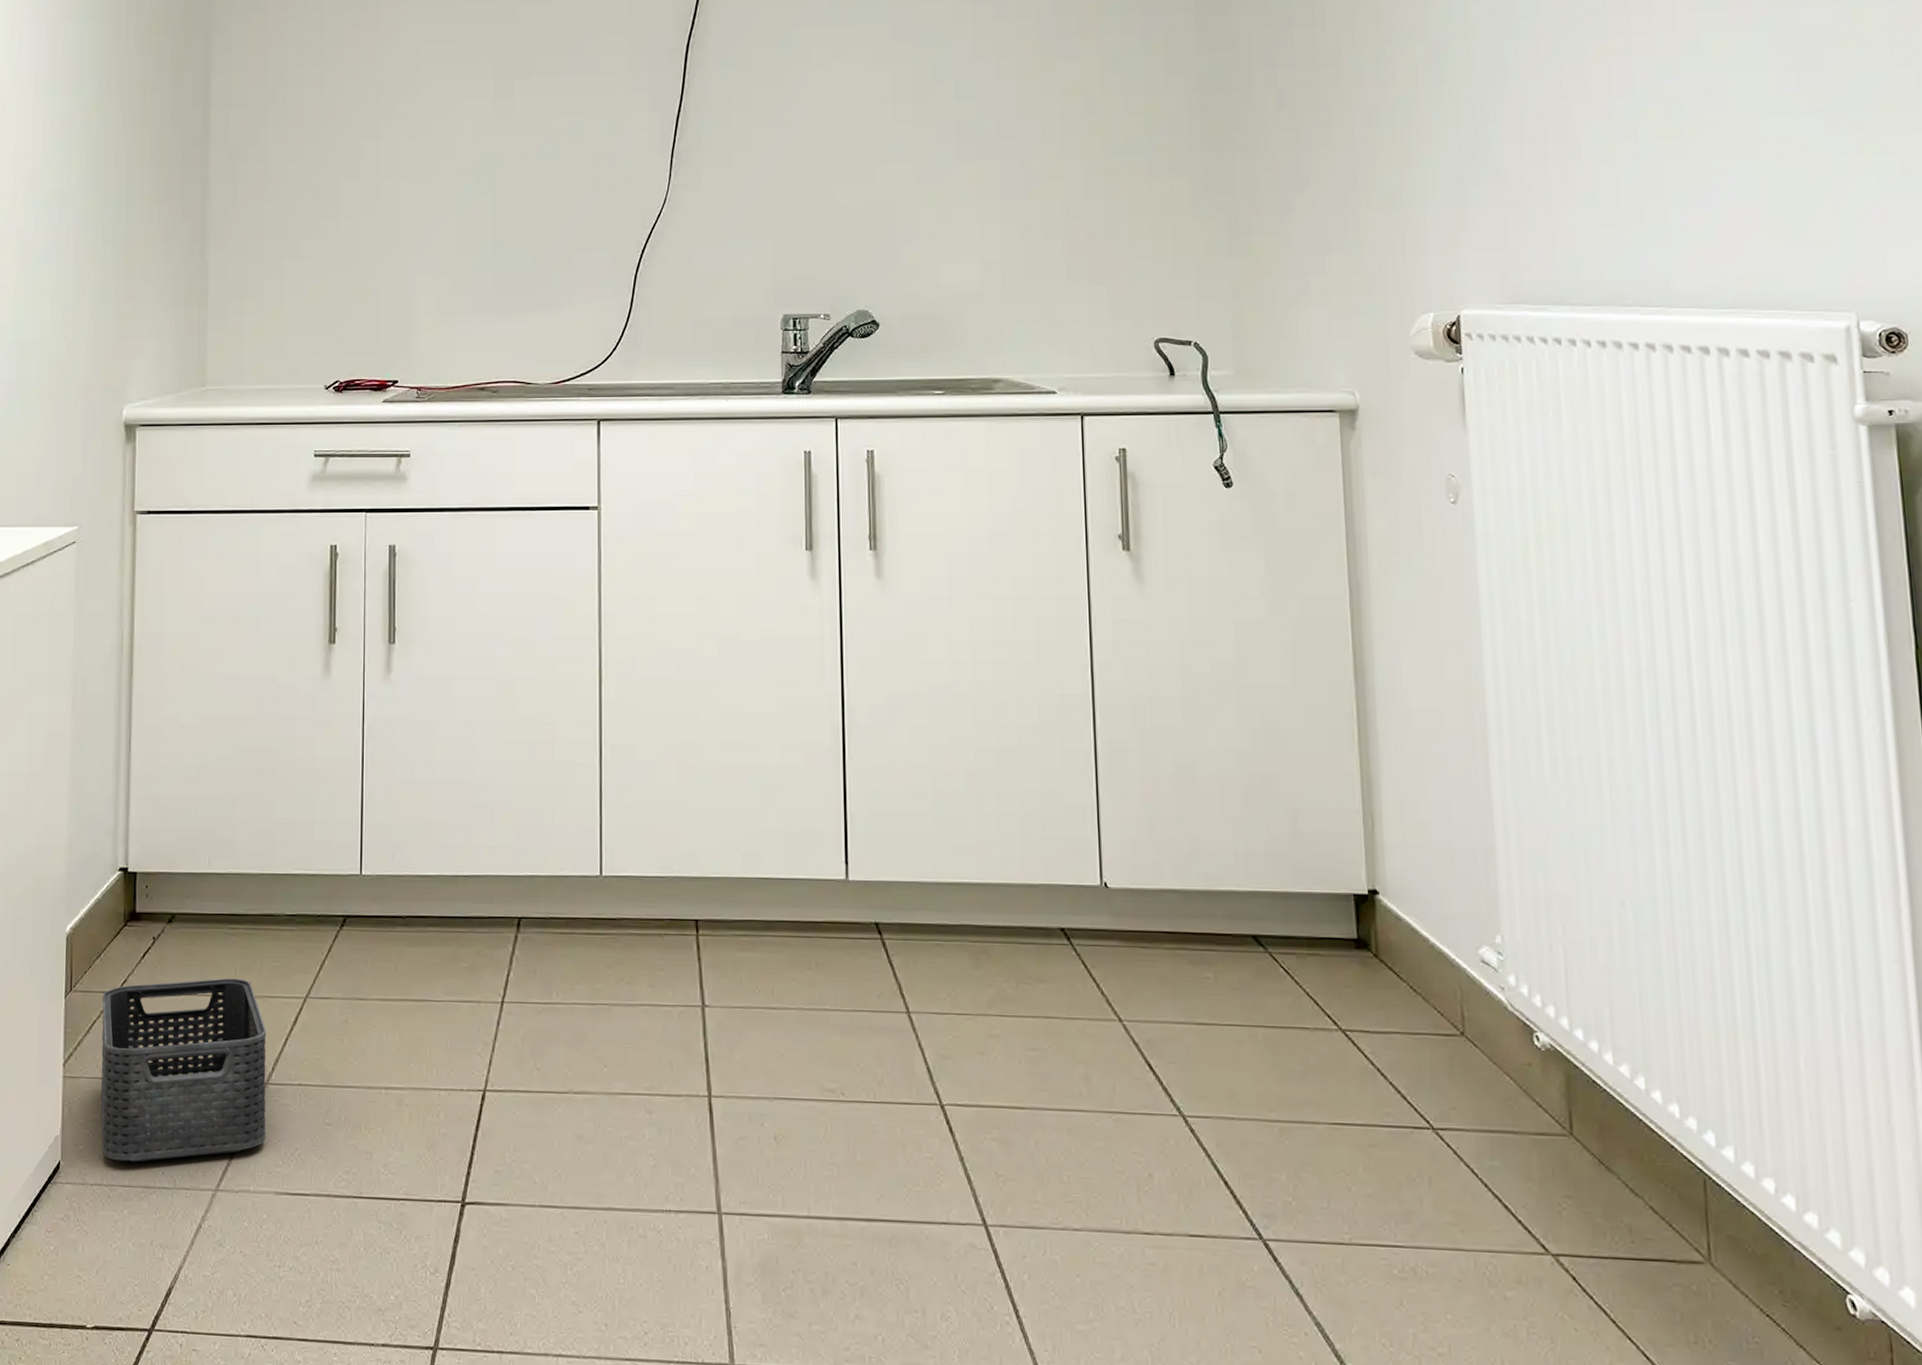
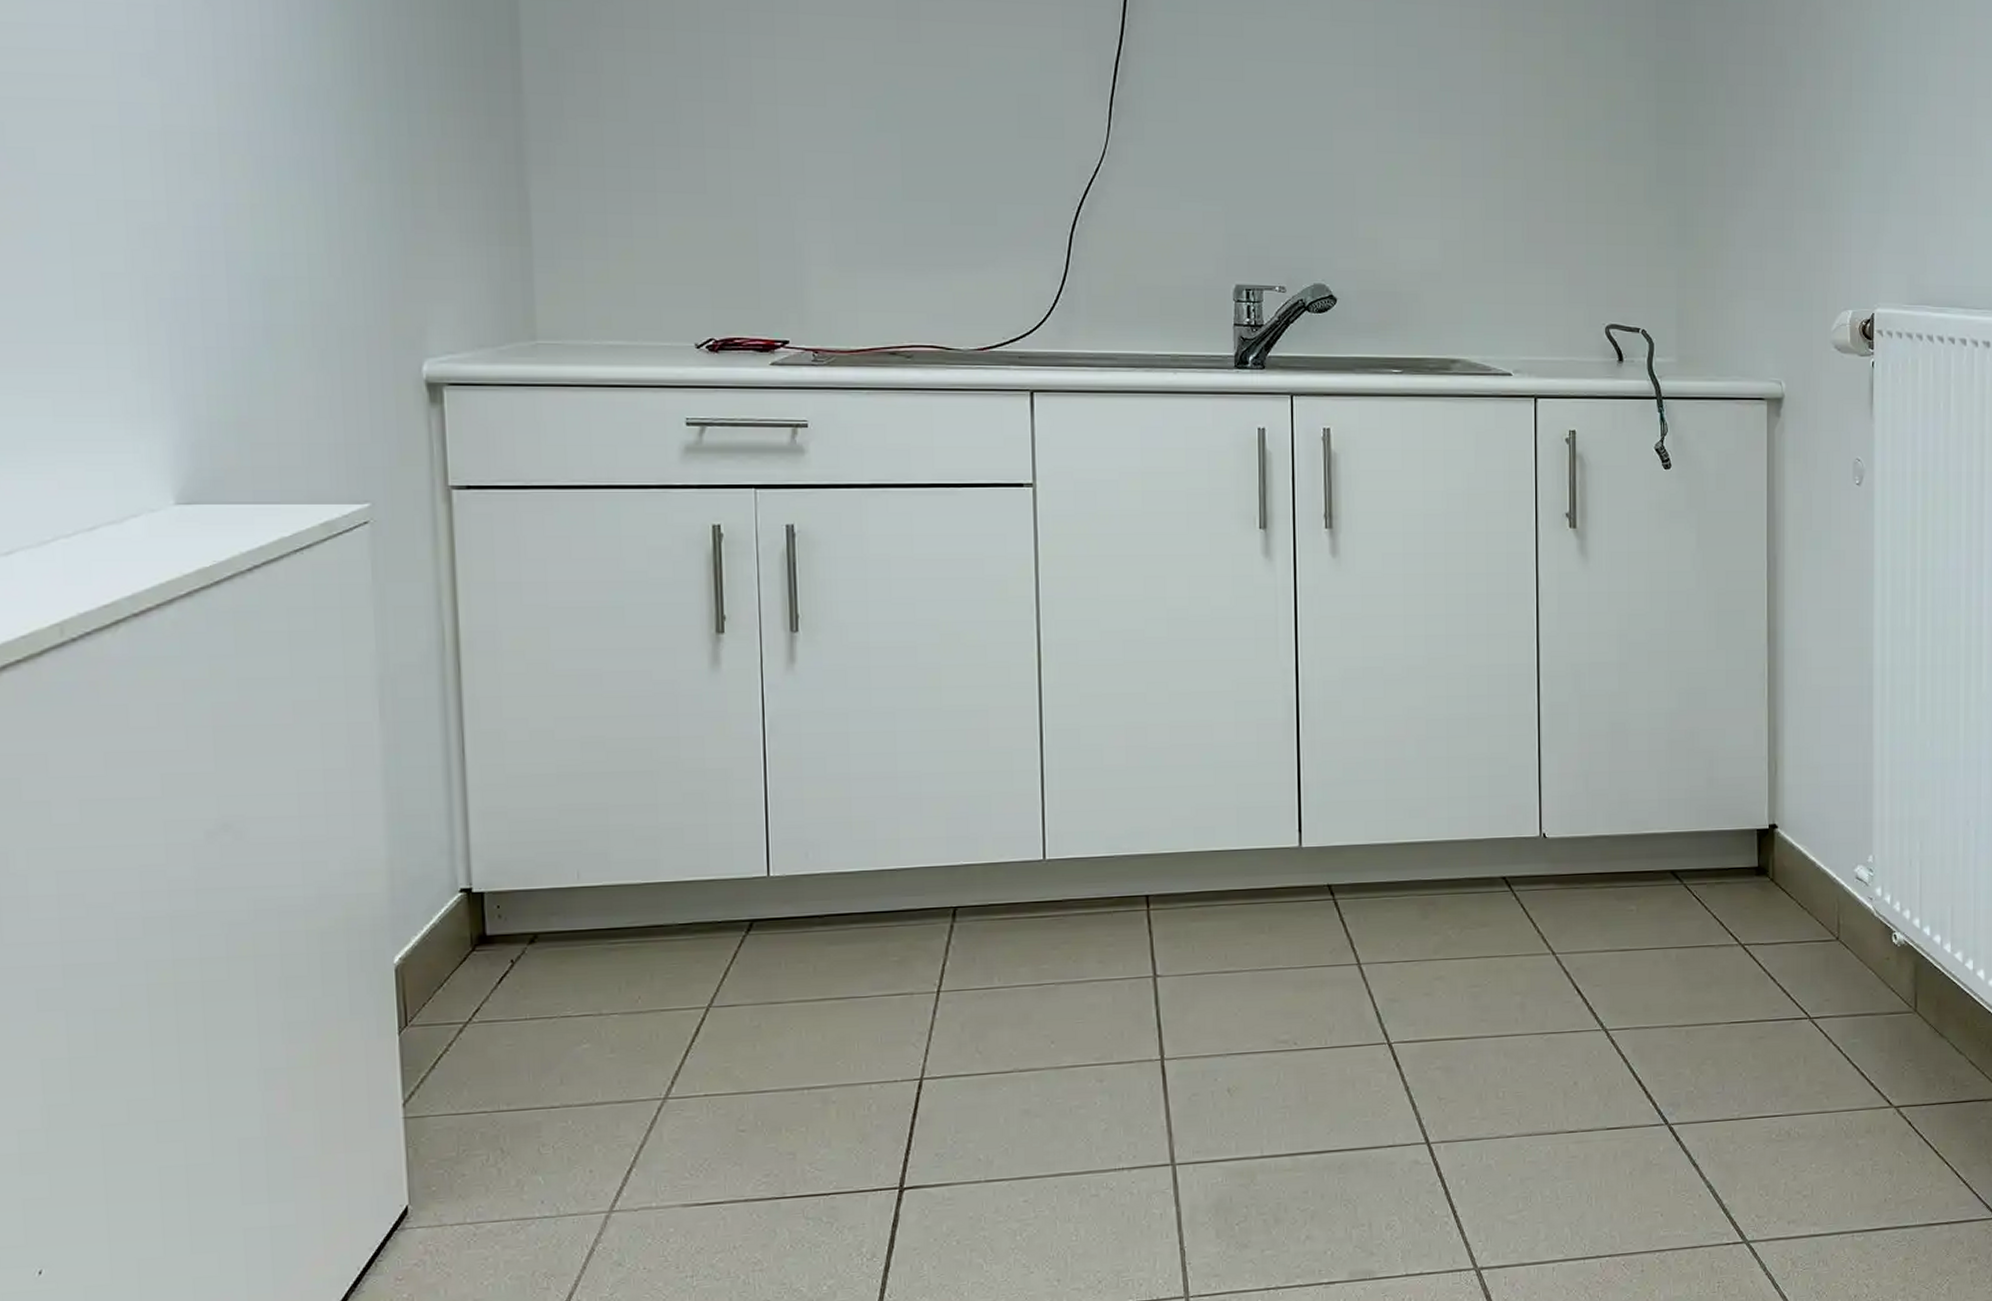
storage bin: present [100,978,267,1162] -> none [449,994,669,1197]

